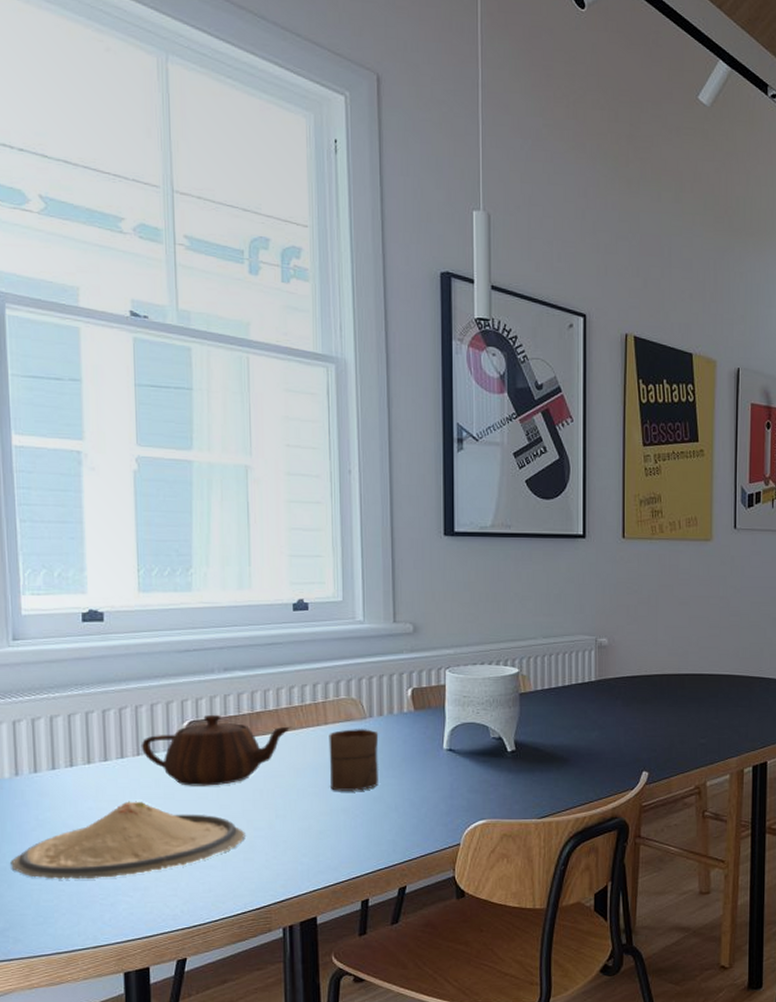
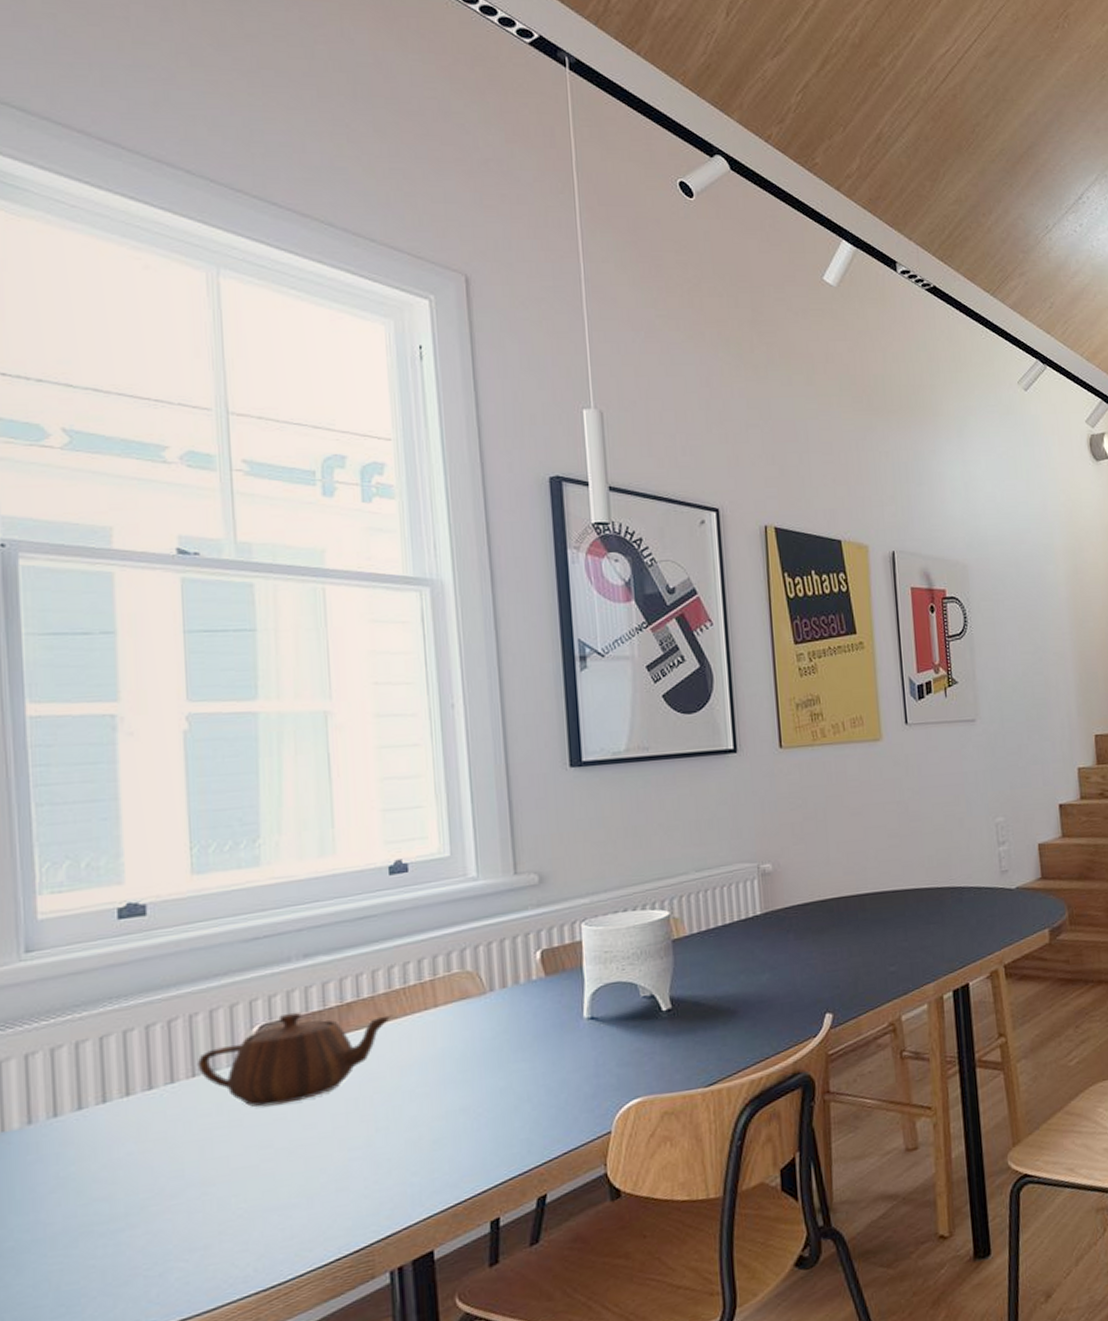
plate: present [11,801,245,880] -> none [20,1134,337,1255]
cup: present [328,729,379,792] -> none [439,1006,505,1088]

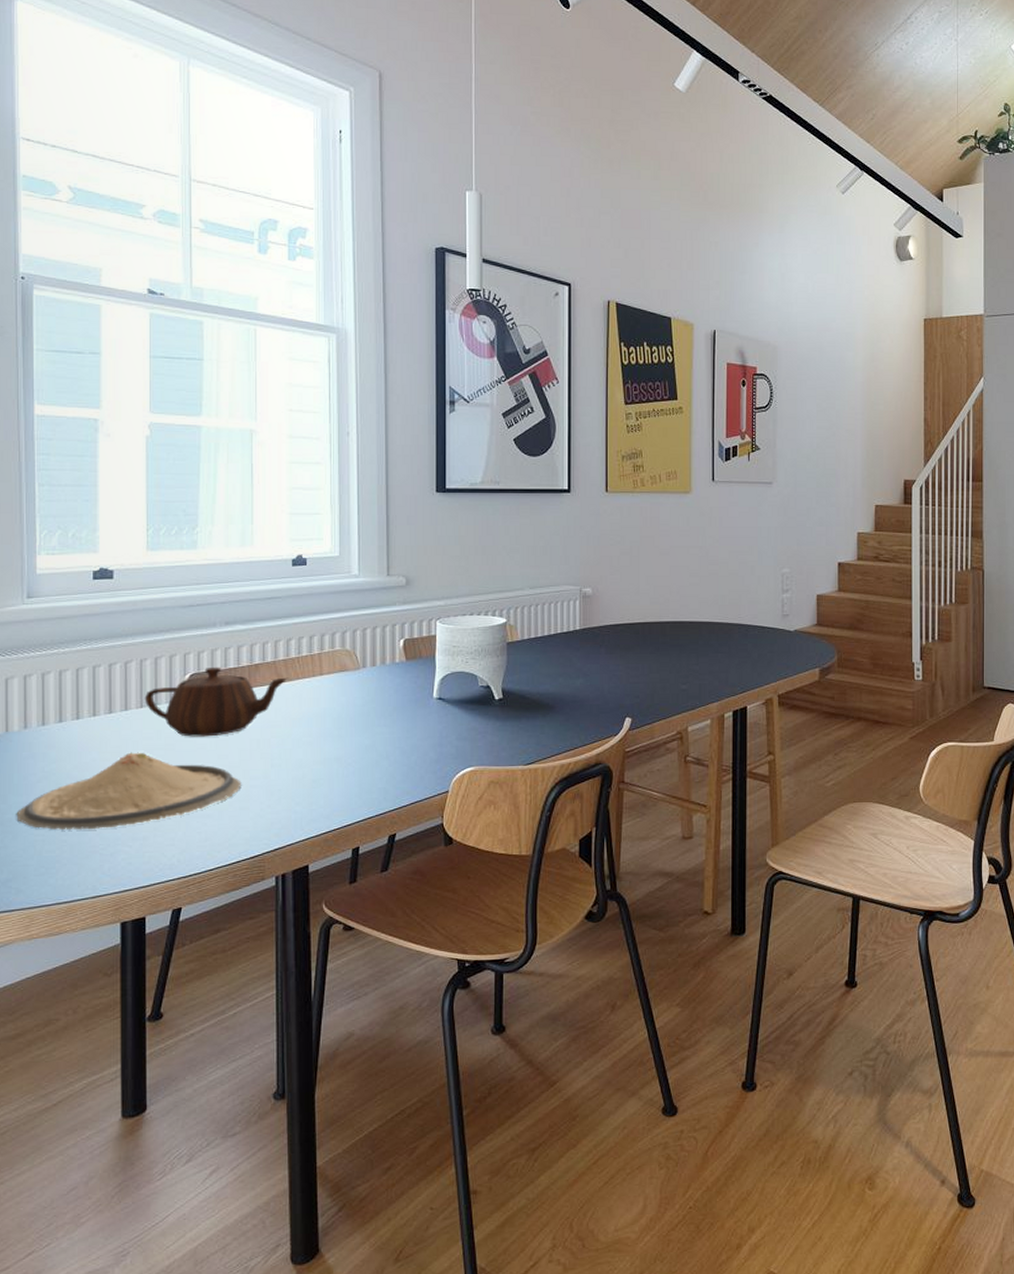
plate: none [20,1134,337,1255] -> present [16,752,242,830]

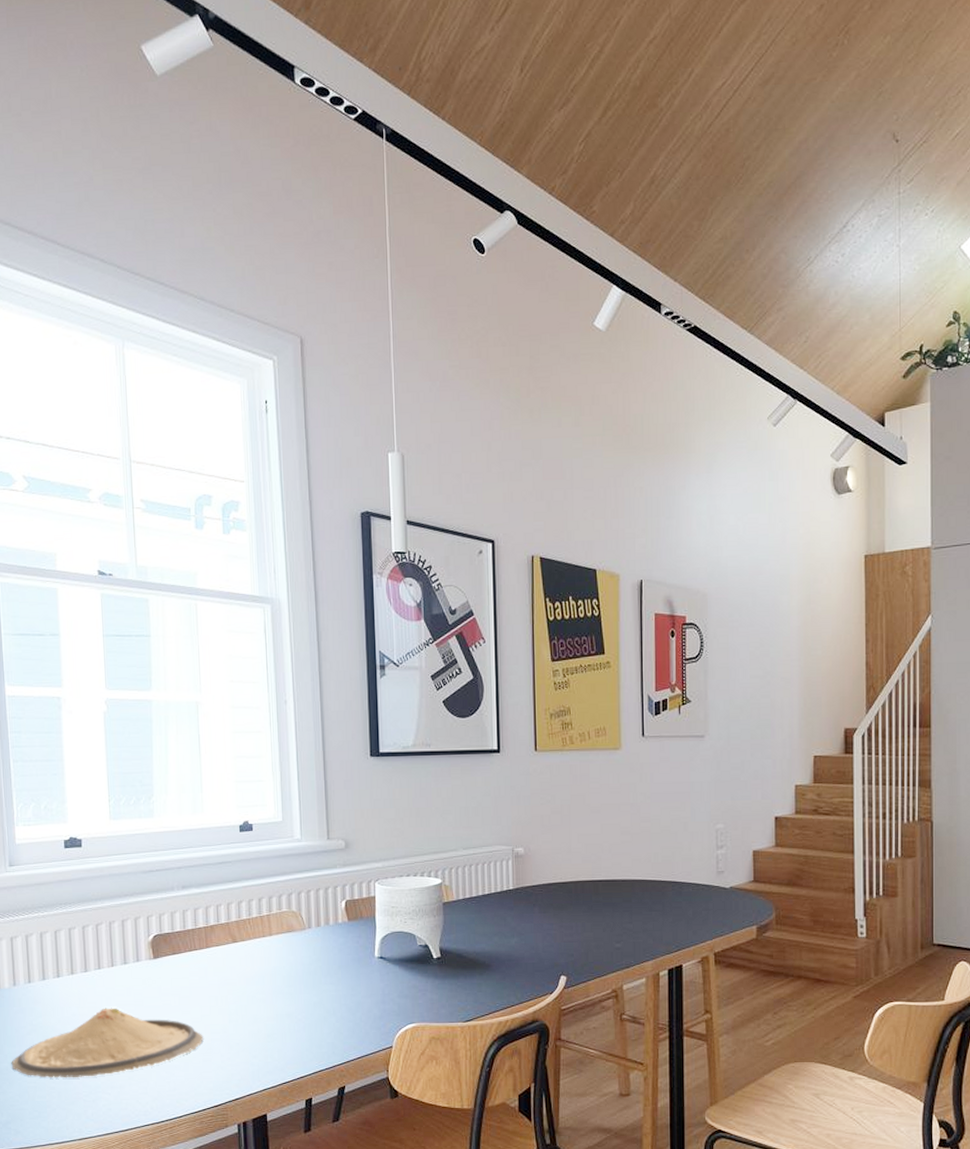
teapot: present [144,666,288,737] -> none [114,928,241,994]

